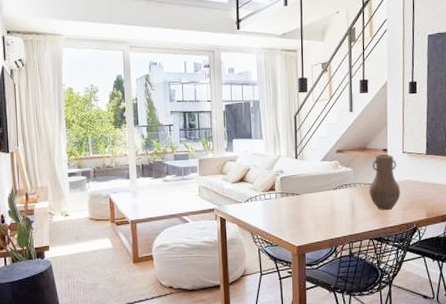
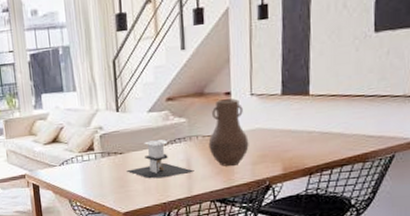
architectural model: none [302,185,356,218] -> present [127,140,193,179]

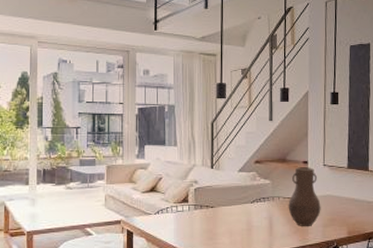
architectural model: present [127,140,193,179] -> none [216,198,274,233]

